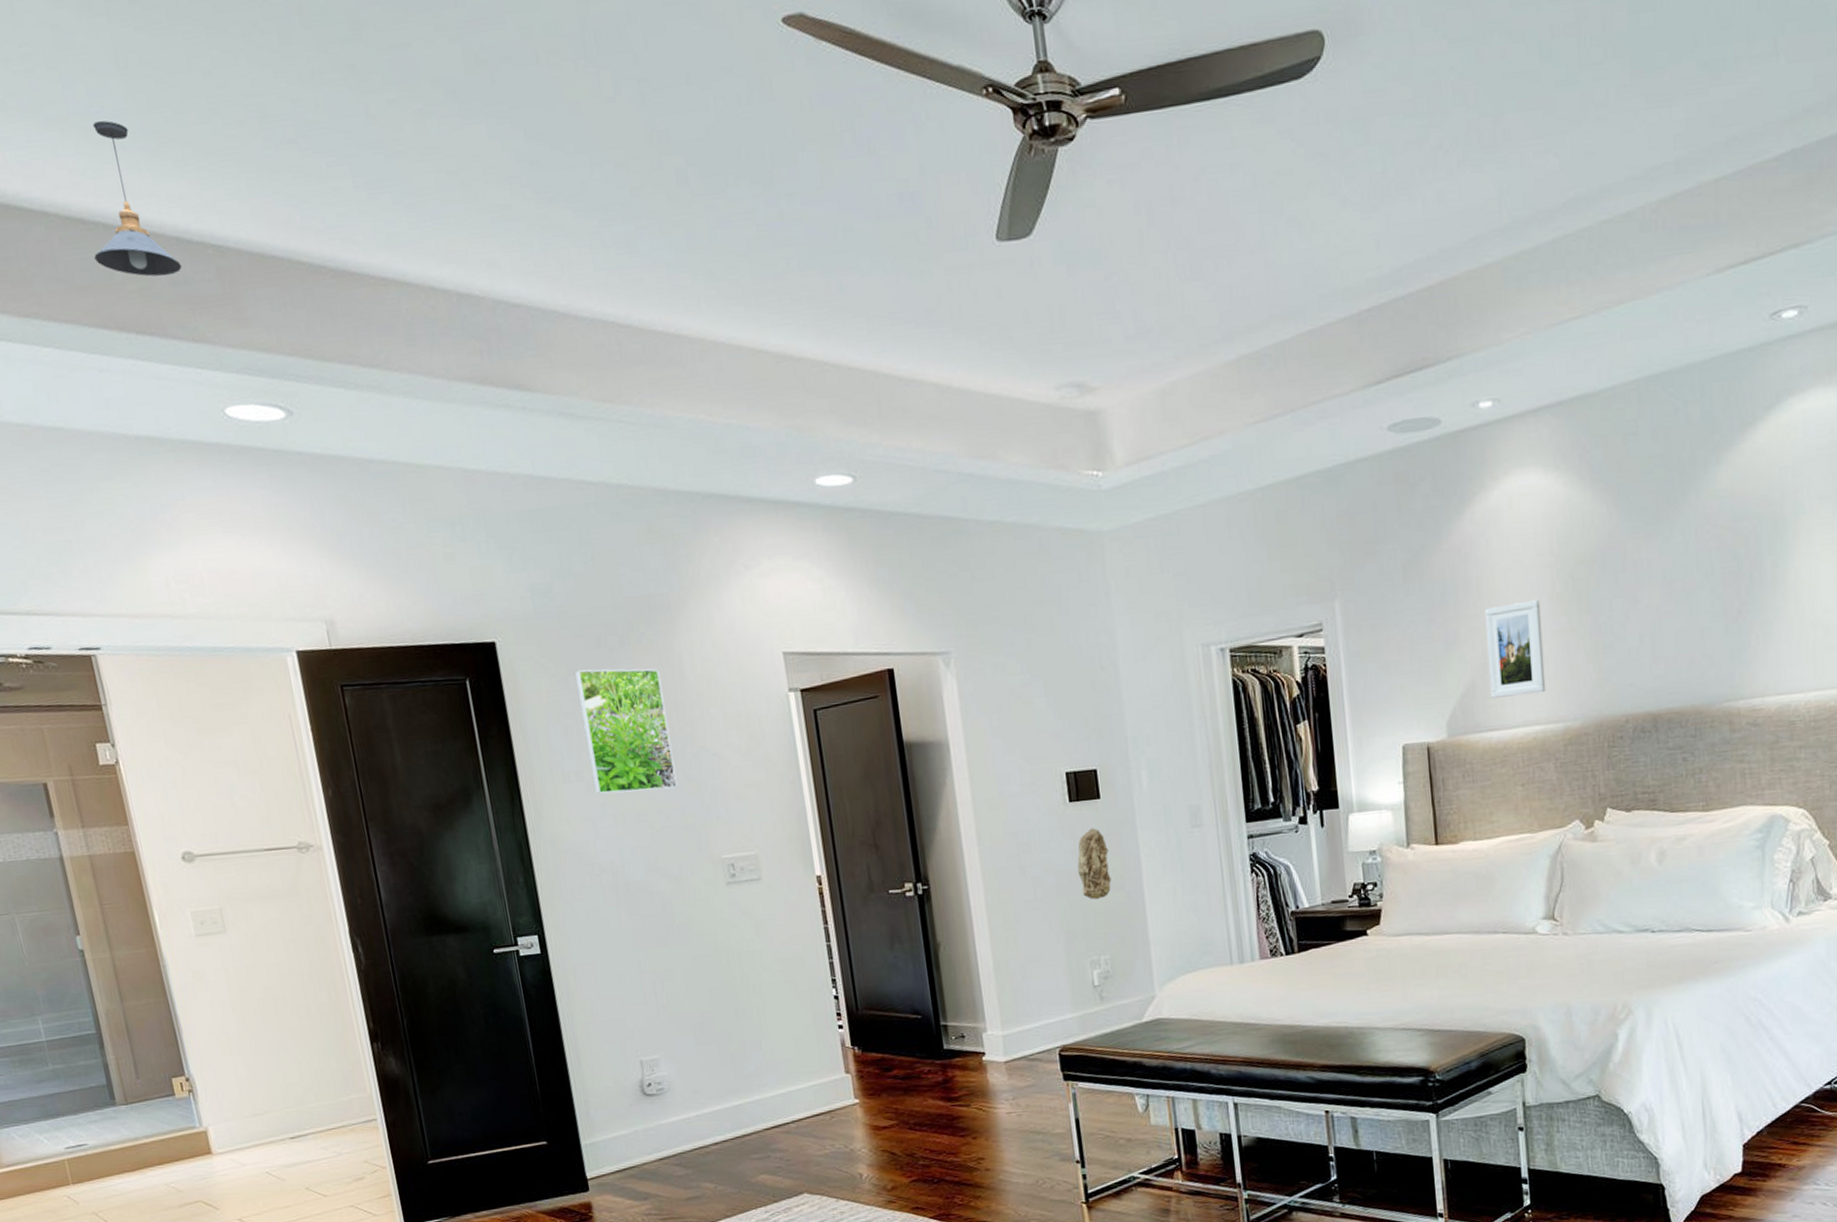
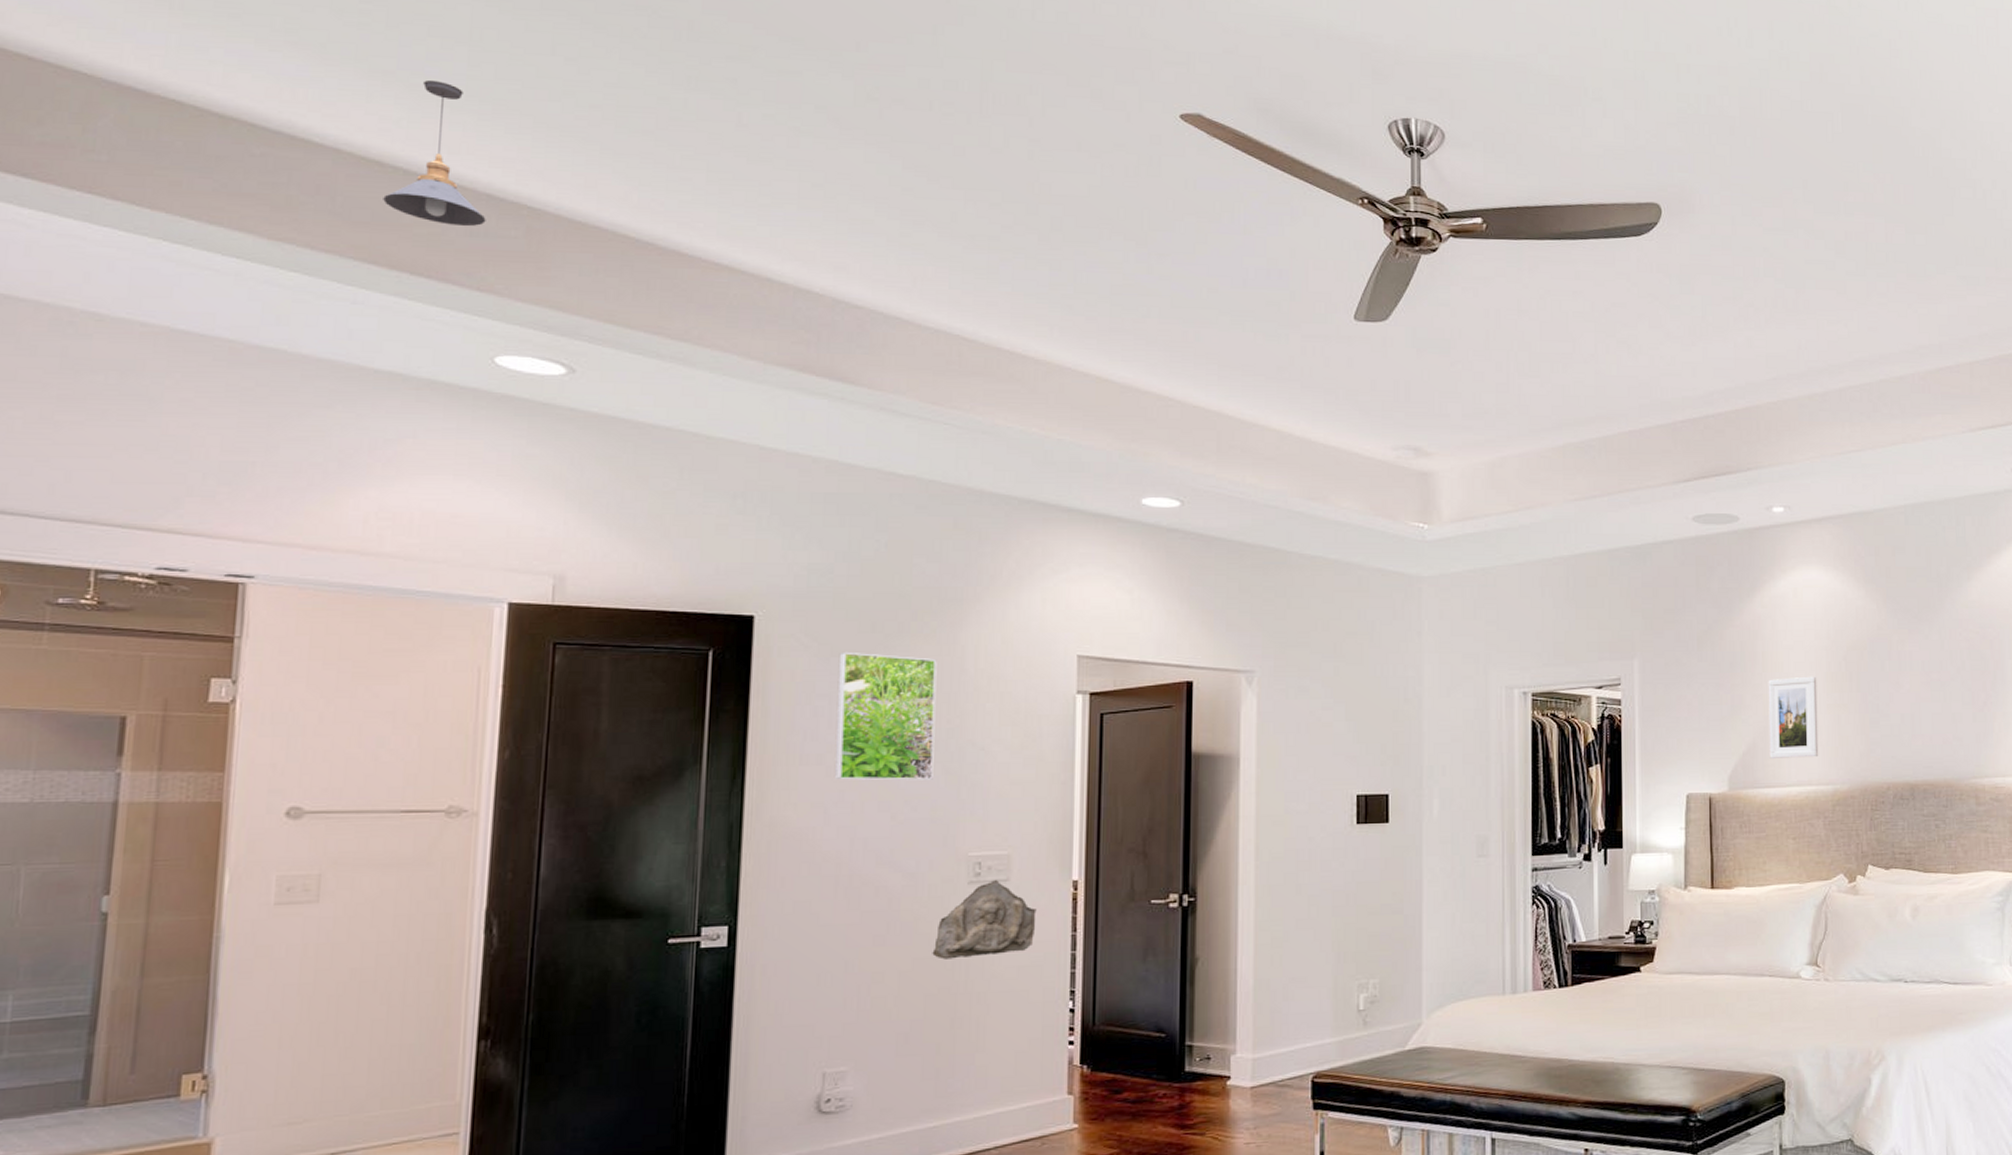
stone relief: none [708,880,792,956] -> present [932,880,1037,960]
sculptural relief: present [1077,828,1112,900] -> none [1356,851,1390,922]

